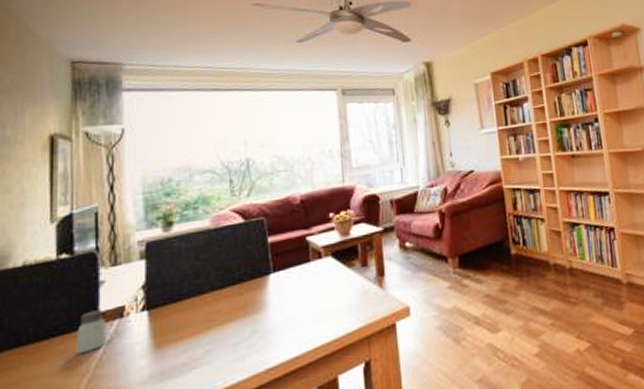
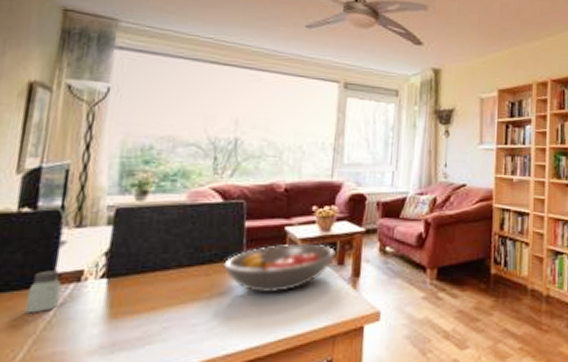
fruit bowl: none [253,248,358,304] -> present [223,243,336,294]

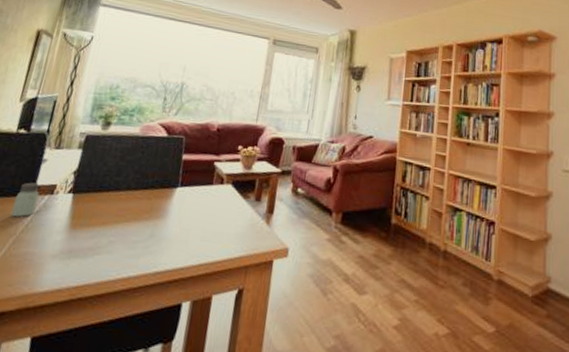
fruit bowl: present [223,243,336,294] -> none [162,178,255,221]

